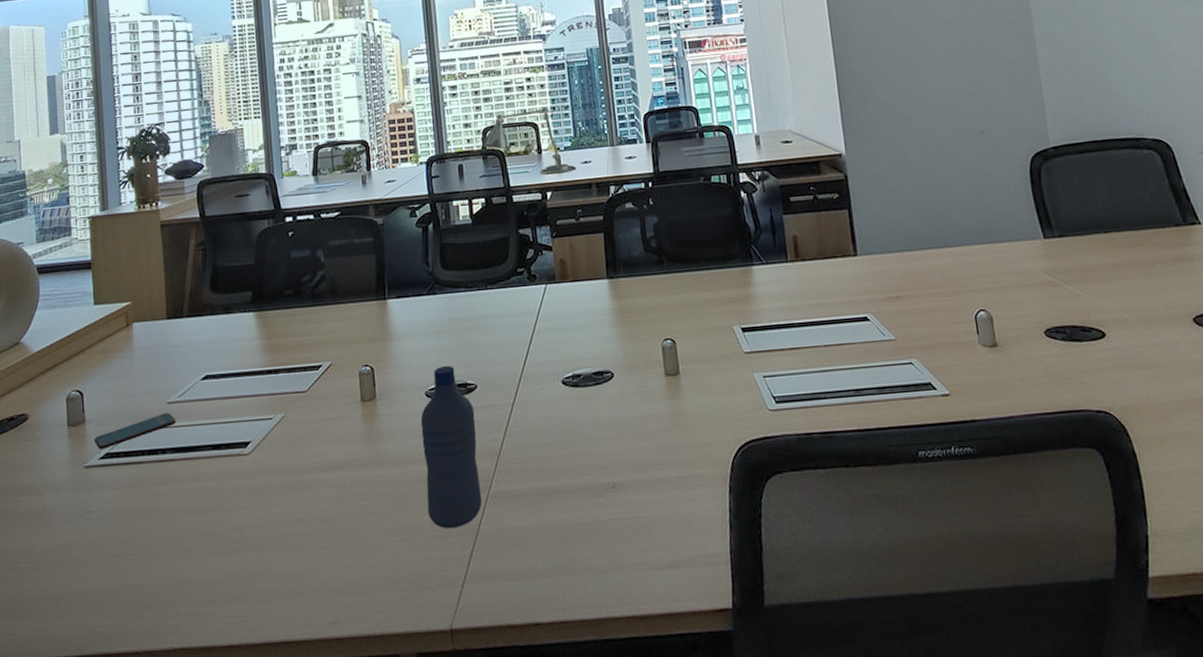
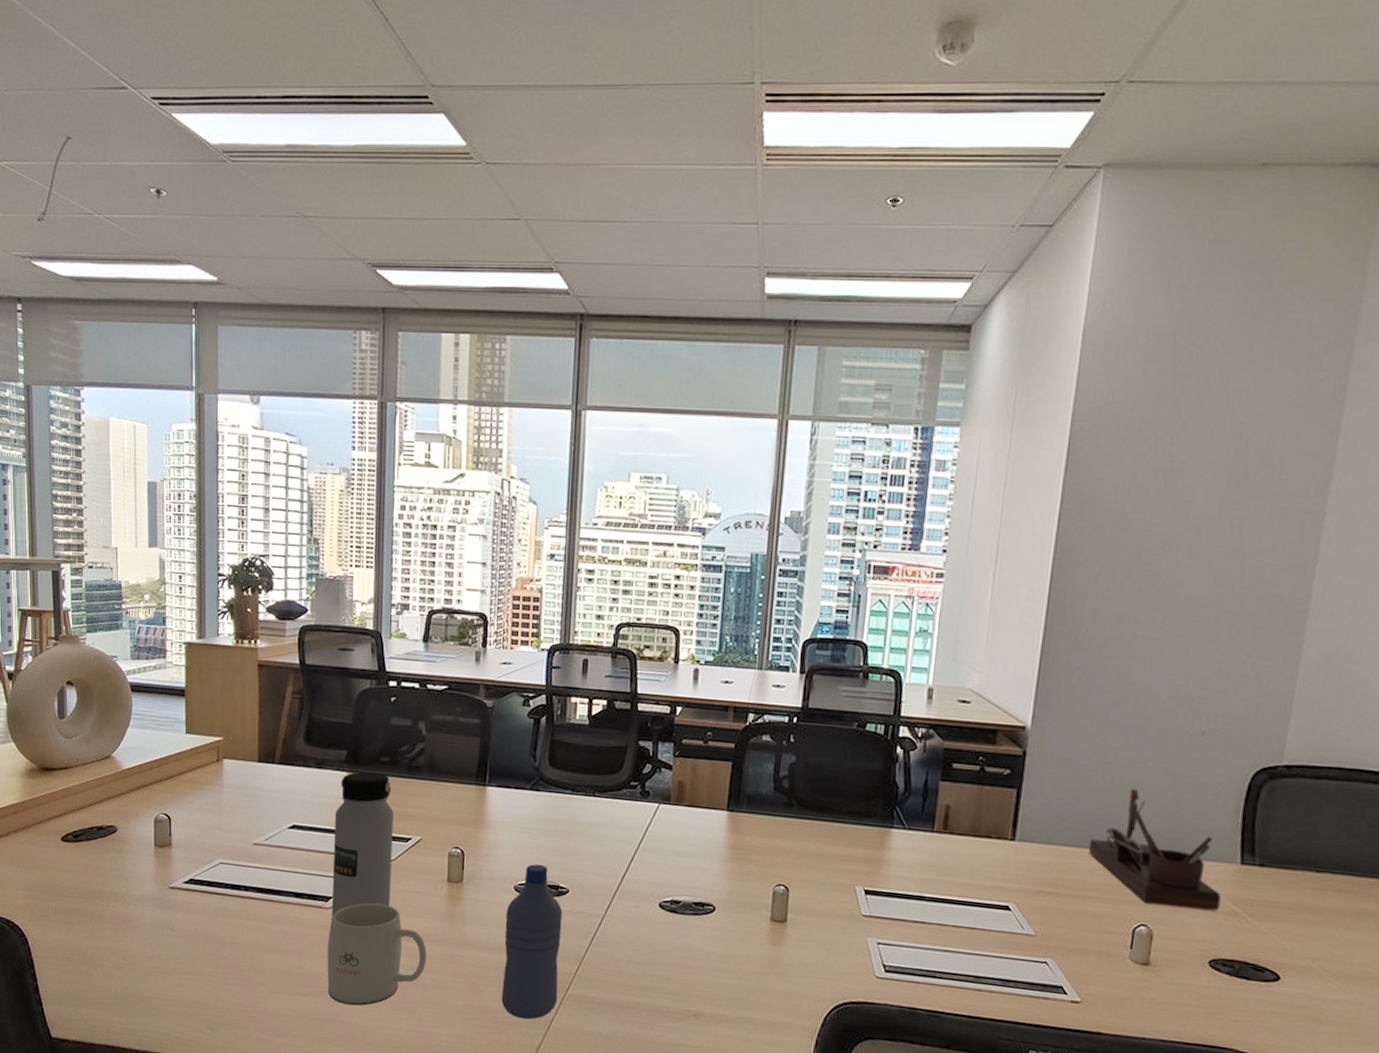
smartphone: present [95,413,175,450] -> none [180,852,260,875]
water bottle: none [246,306,308,463] -> present [331,771,394,918]
mug: none [250,438,350,554] -> present [327,902,427,1006]
desk lamp: present [482,106,577,175] -> none [613,611,715,690]
desk organizer: none [918,189,1039,290] -> present [1088,788,1221,911]

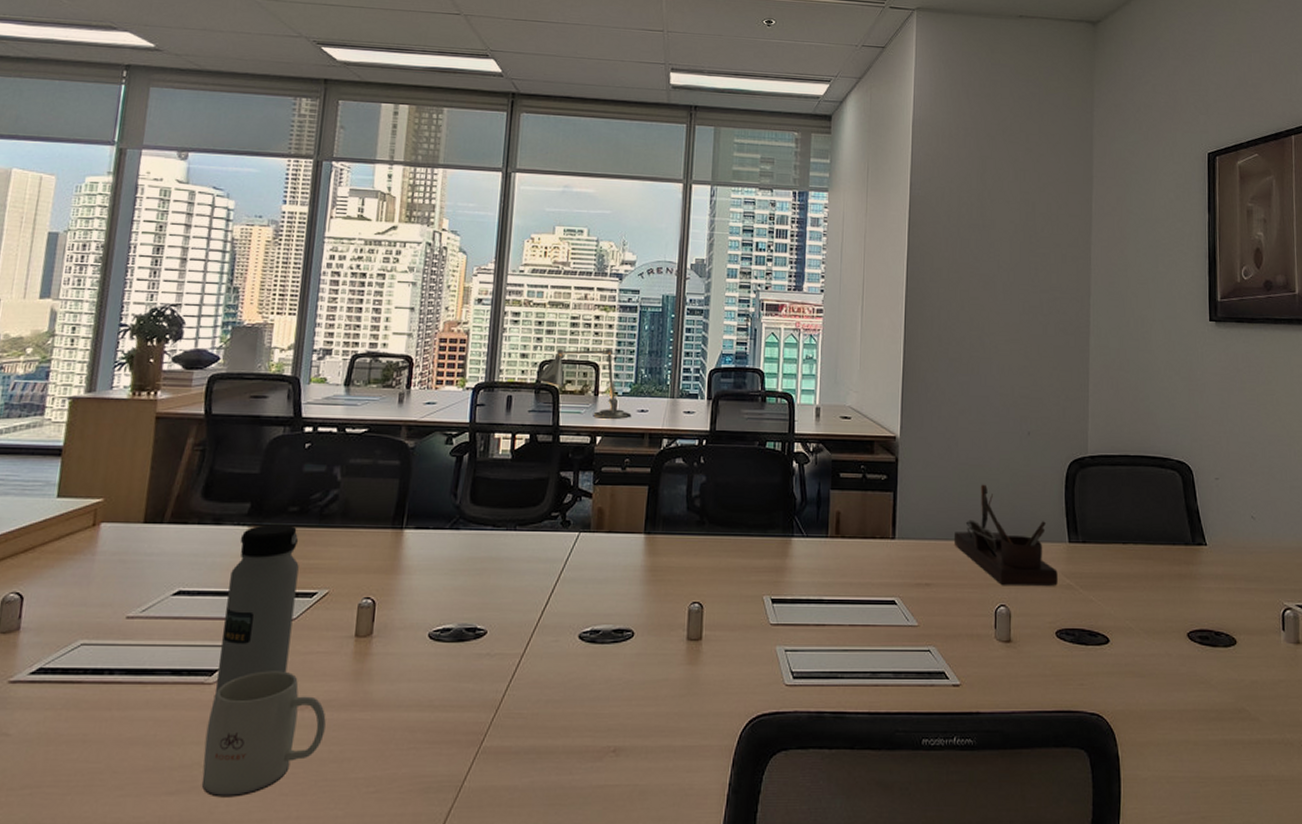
water bottle: present [501,863,563,1020] -> none [408,606,480,784]
desk lamp: none [613,611,715,690] -> present [537,348,632,419]

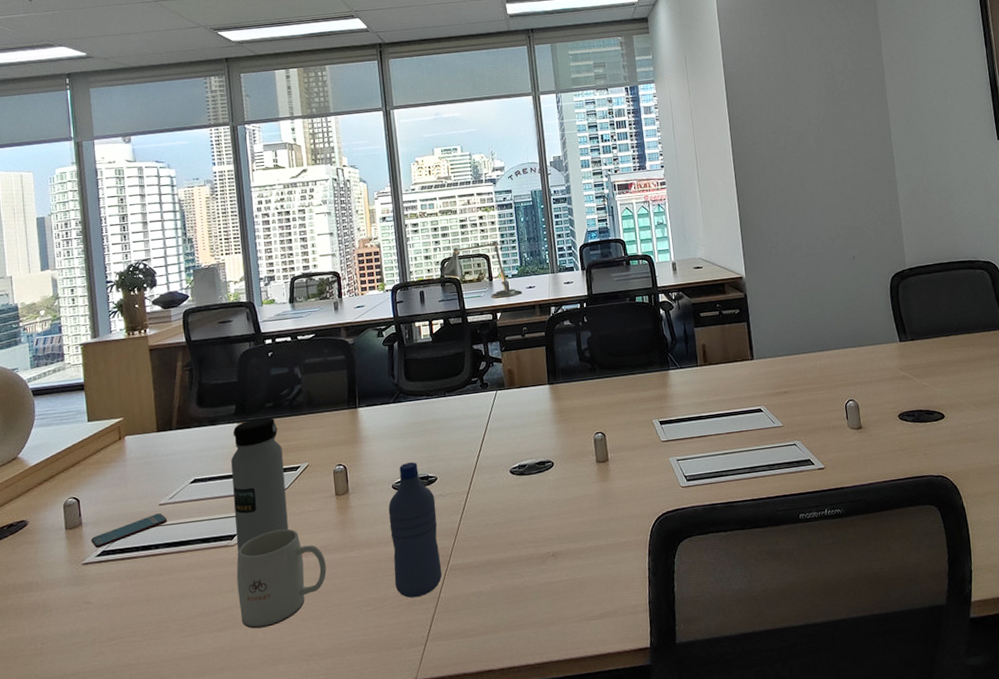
smartphone: none [27,628,133,664] -> present [91,513,167,549]
water bottle: none [408,606,480,784] -> present [388,461,442,598]
desk organizer: present [953,484,1058,586] -> none [802,304,895,384]

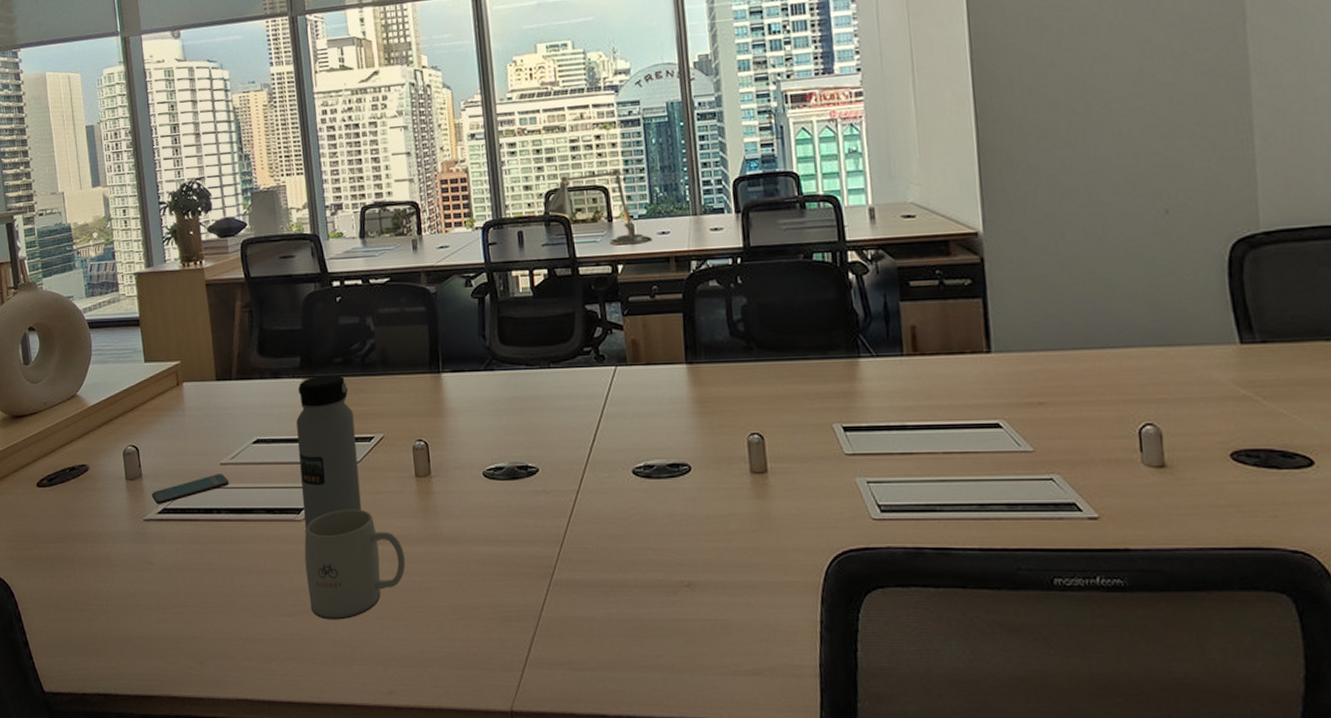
water bottle: present [388,461,442,598] -> none [478,445,544,613]

